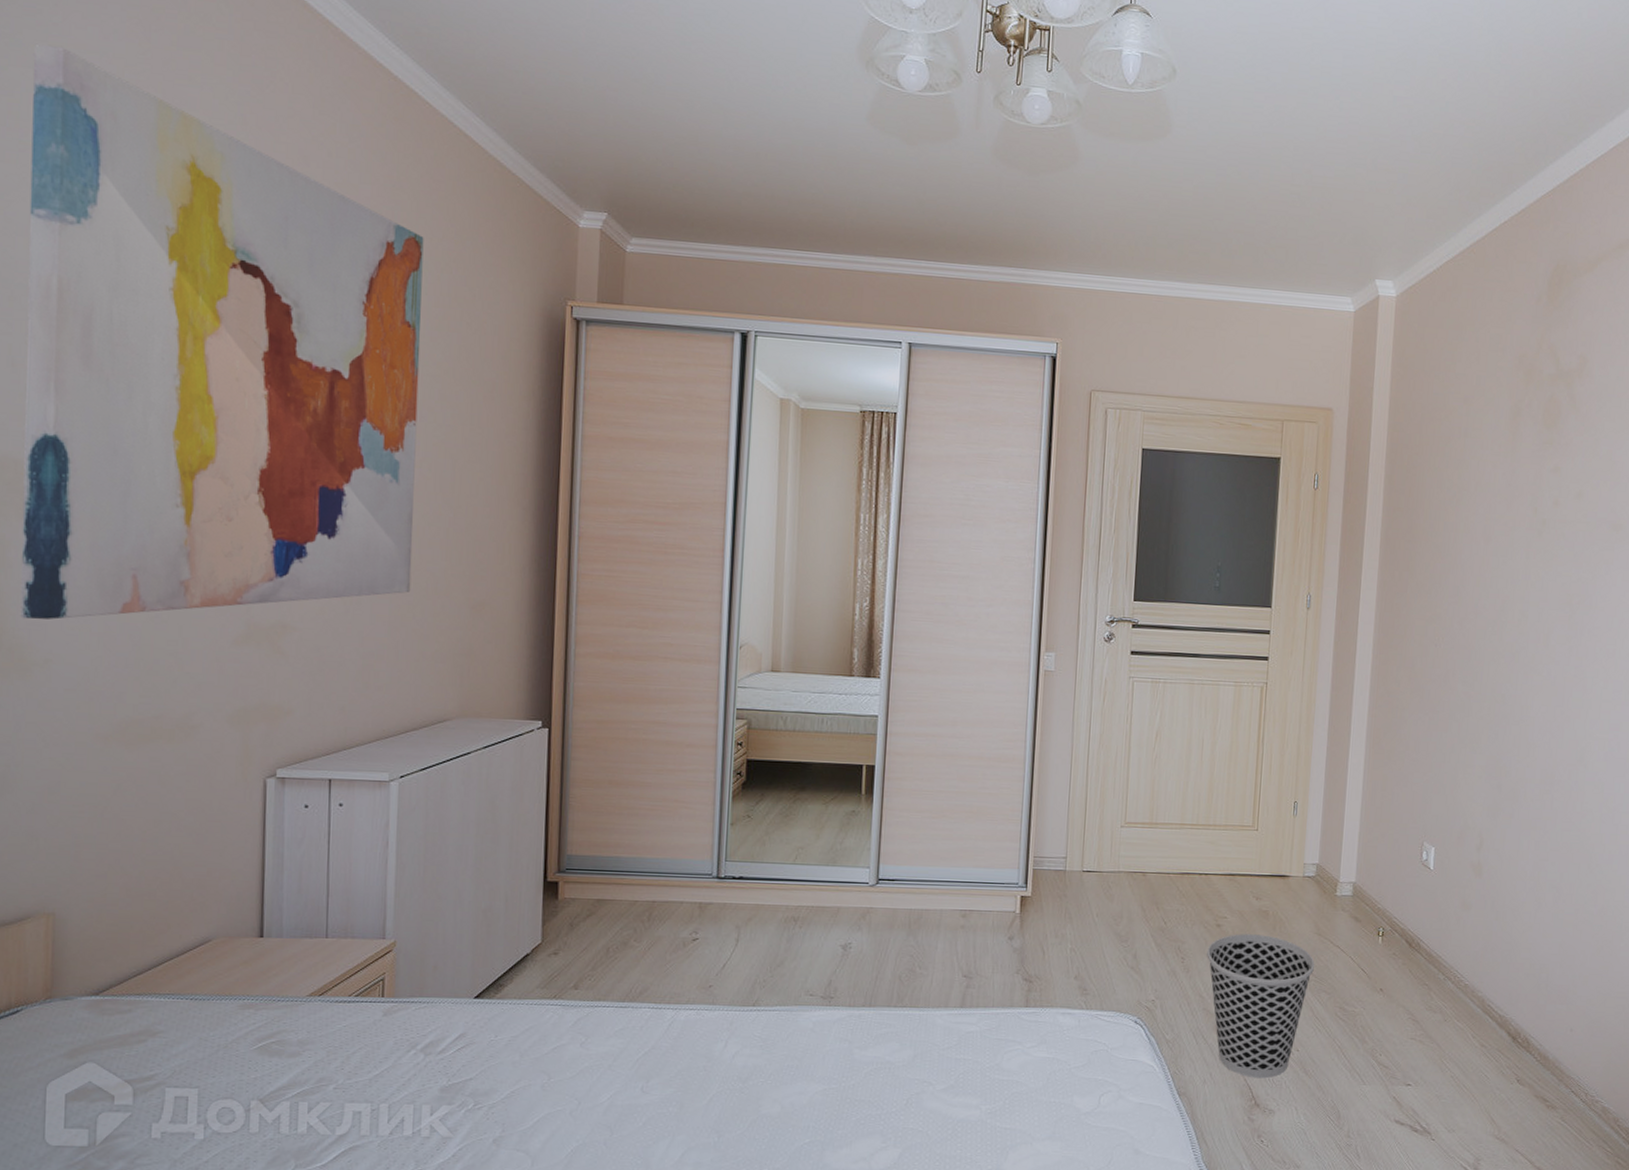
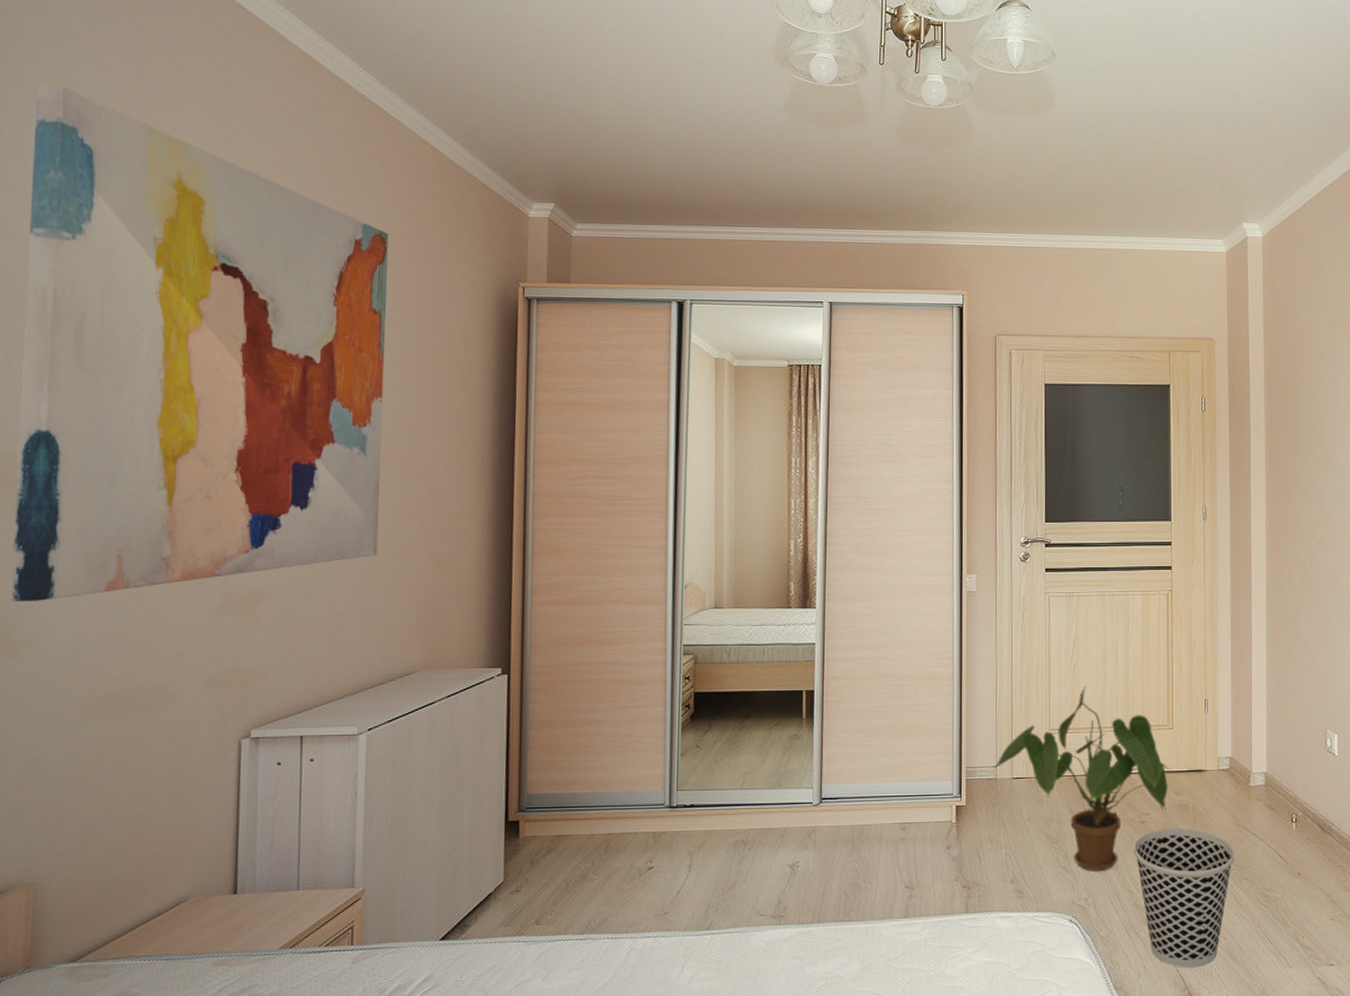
house plant: none [1062,780,1252,974] -> present [992,687,1170,872]

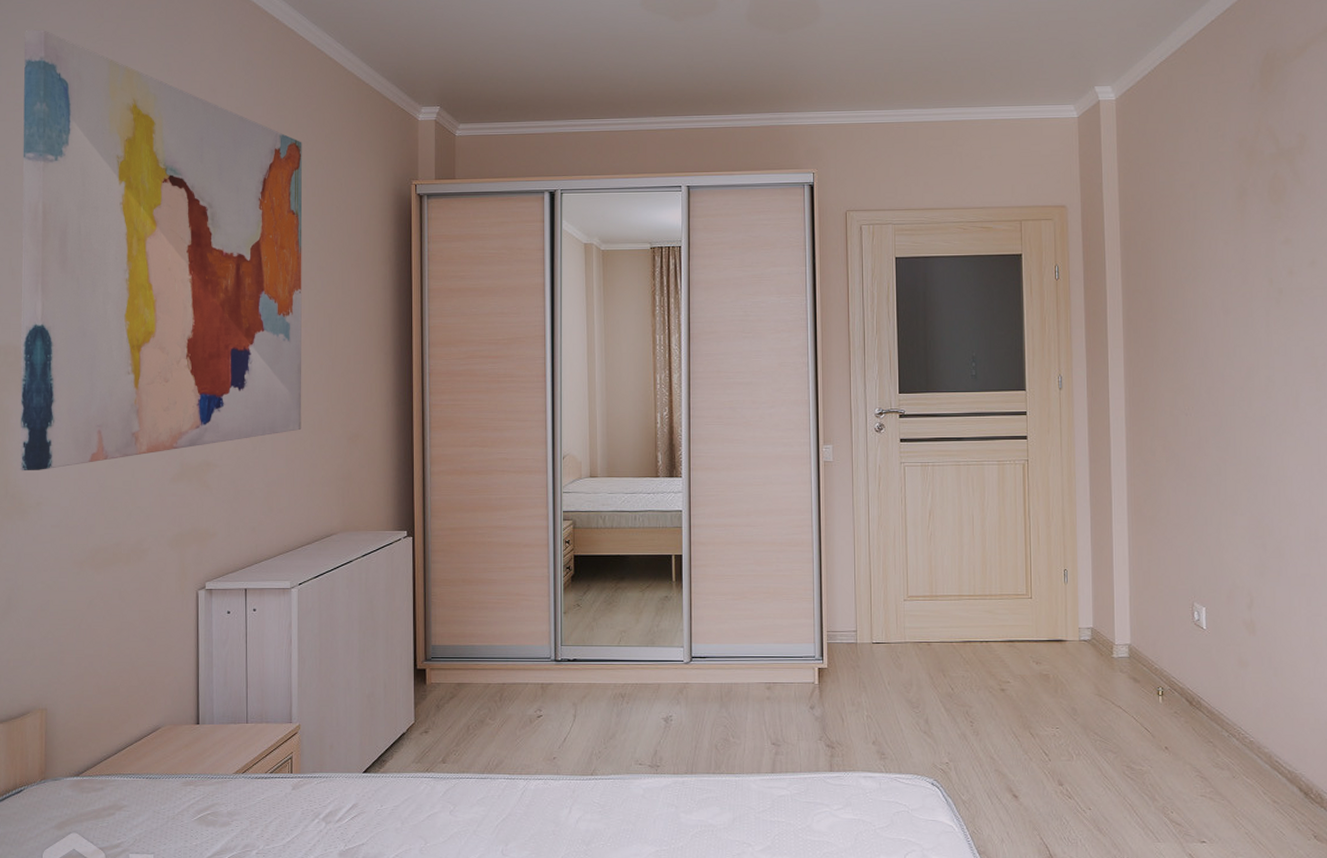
house plant: present [992,687,1170,872] -> none [852,555,1030,738]
wastebasket: present [1133,828,1234,969] -> none [994,697,1098,837]

